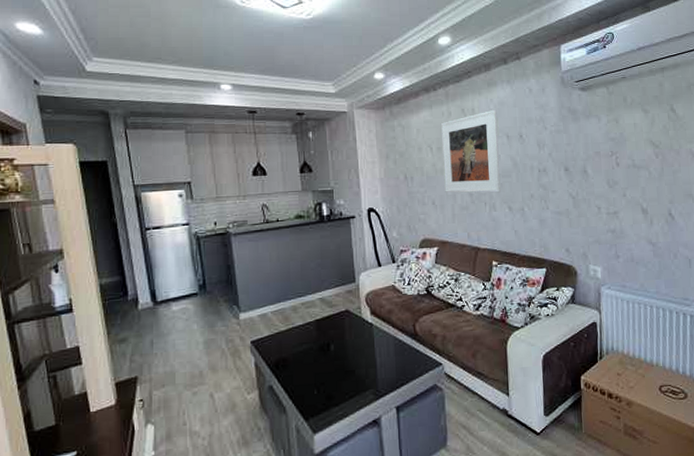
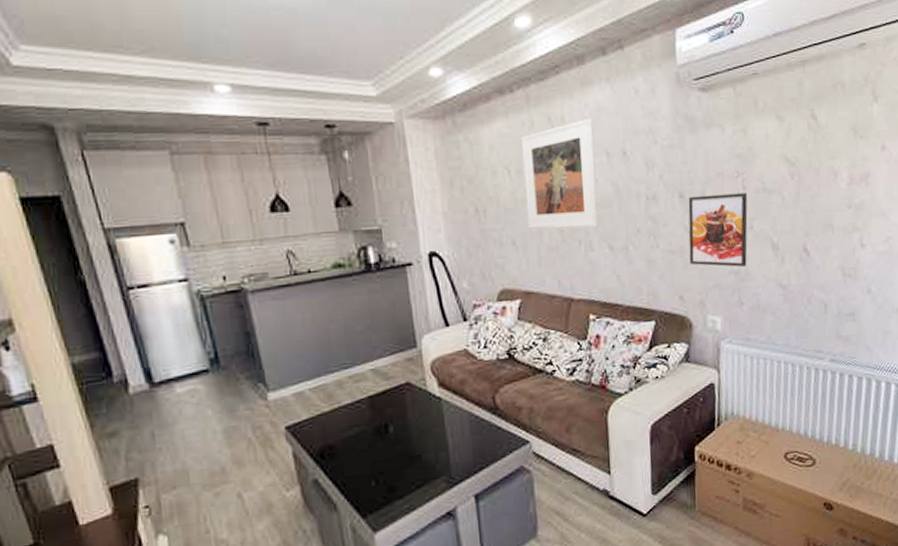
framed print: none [572,168,622,227] -> present [688,193,748,268]

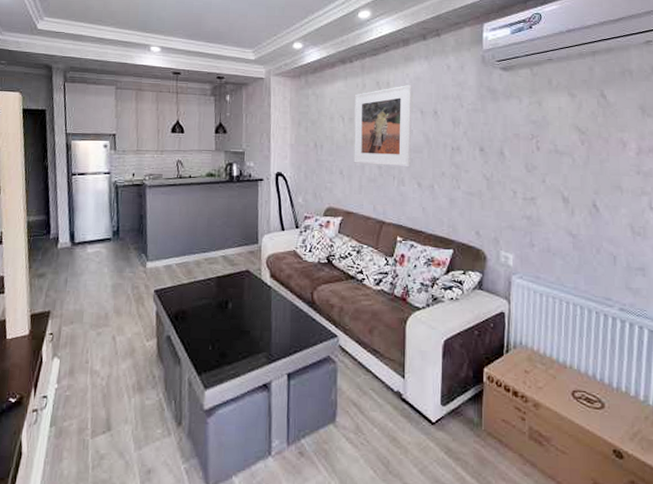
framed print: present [688,193,748,268] -> none [486,150,541,215]

